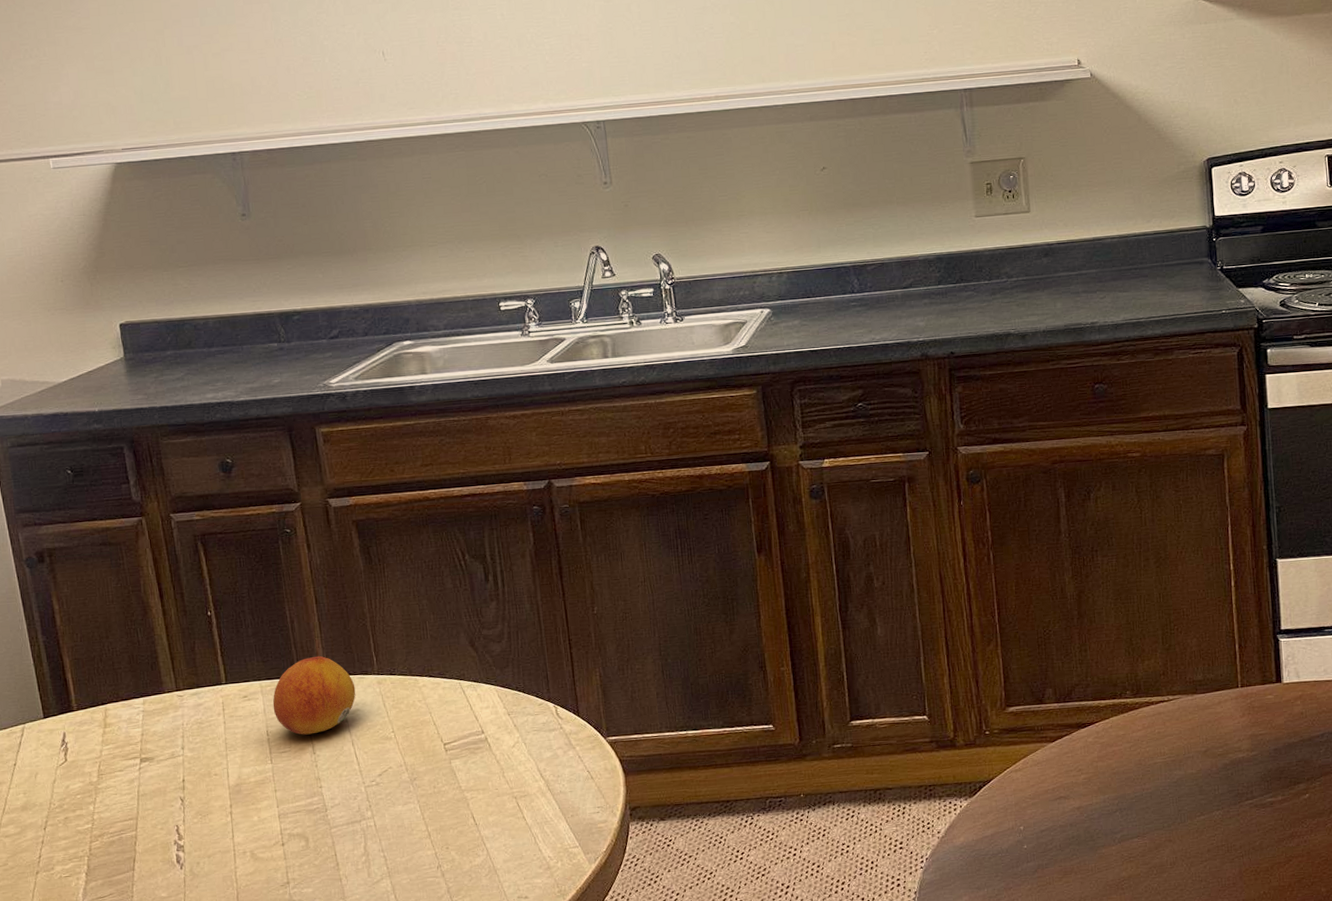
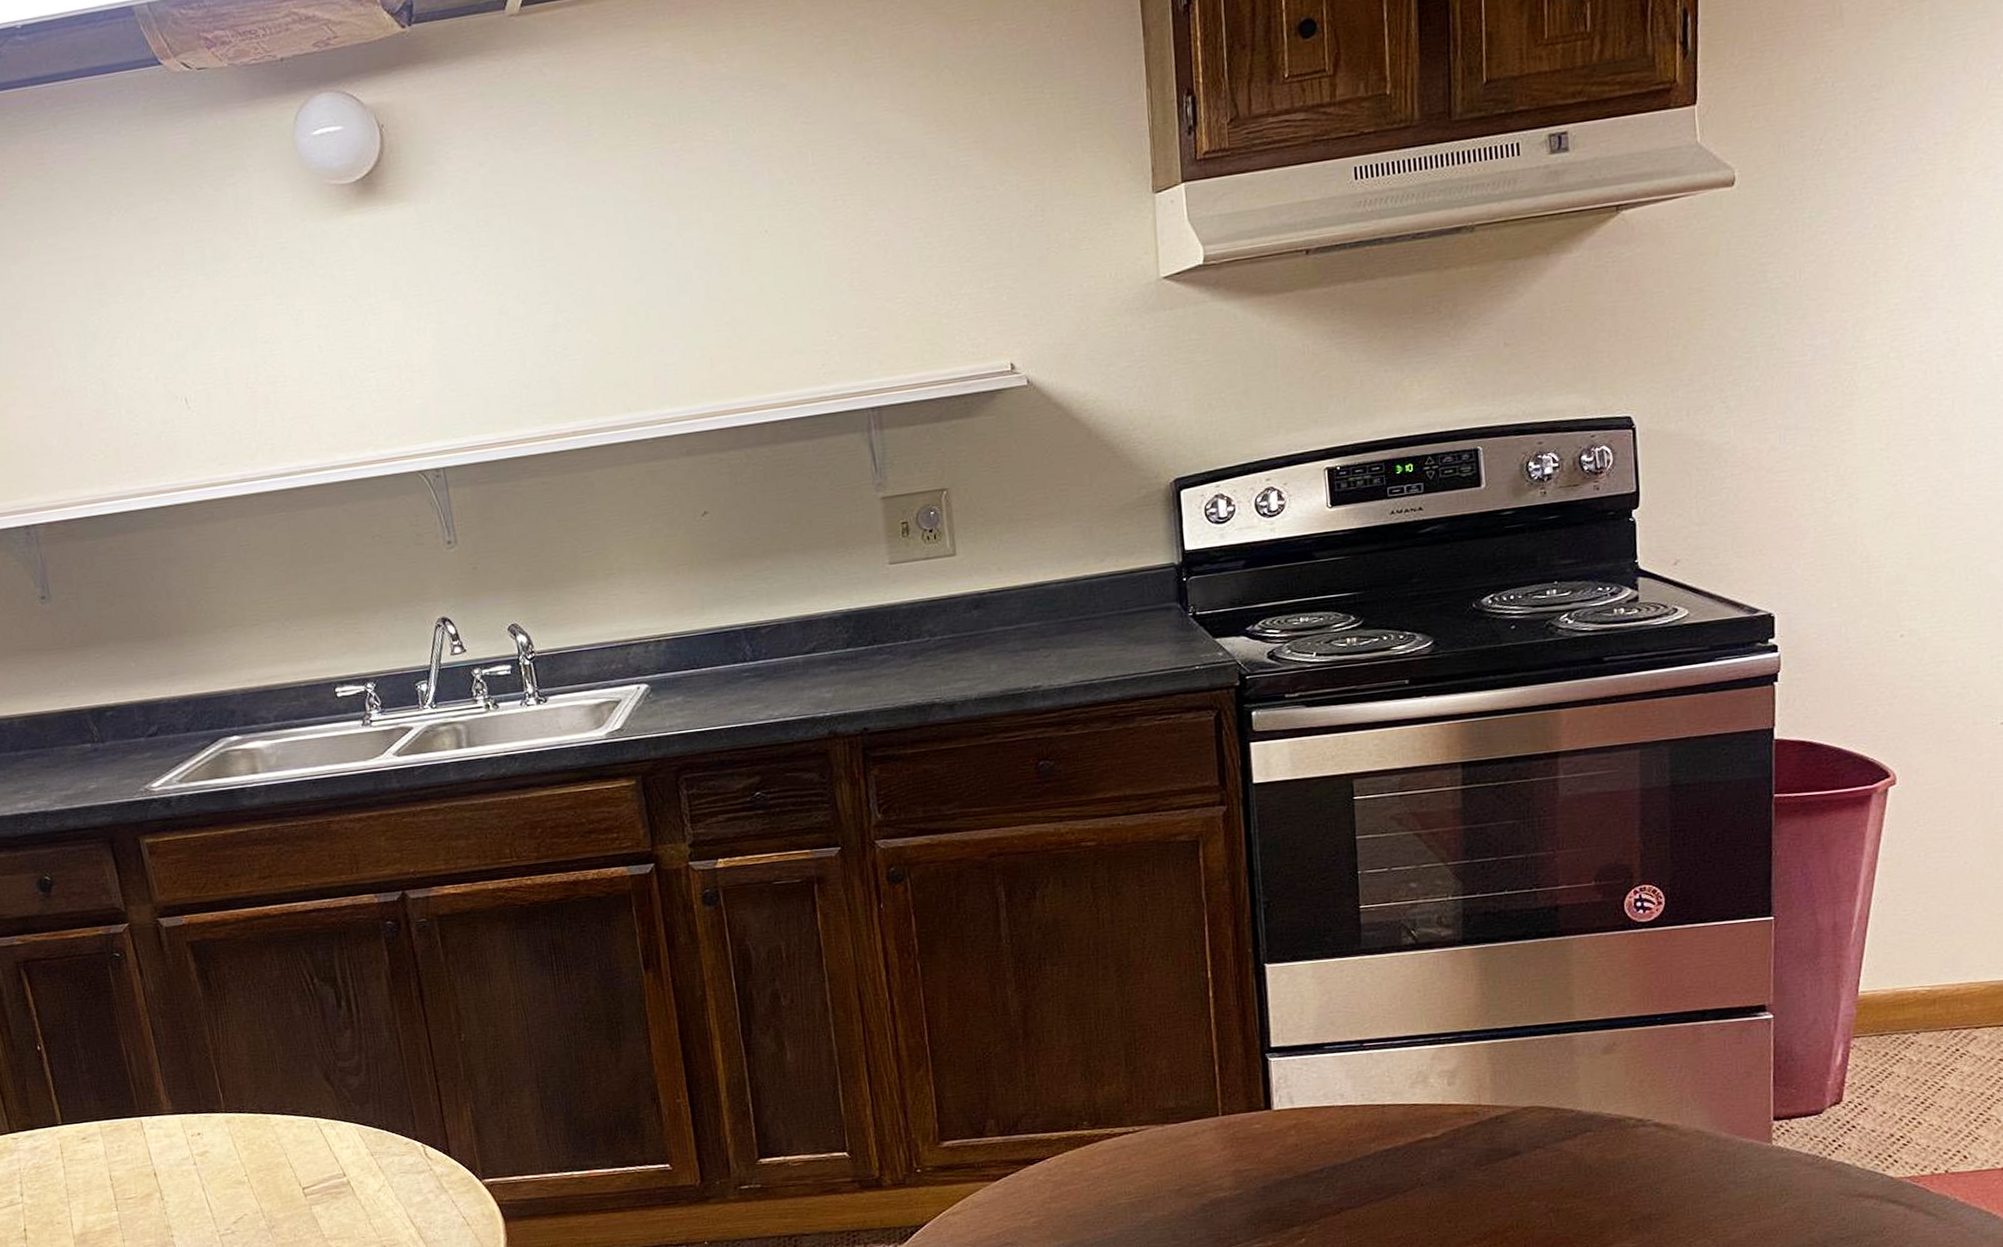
fruit: present [272,655,356,735] -> none [113,1092,203,1180]

